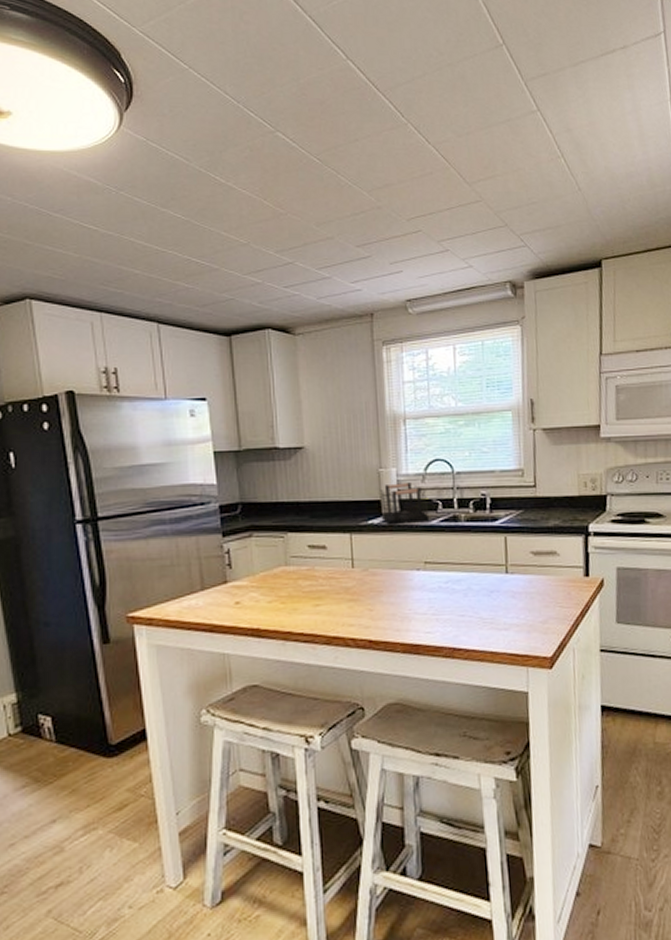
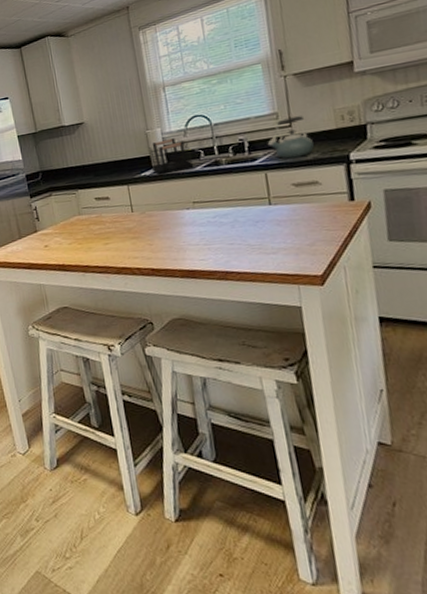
kettle: none [510,476,557,523] -> present [267,116,315,159]

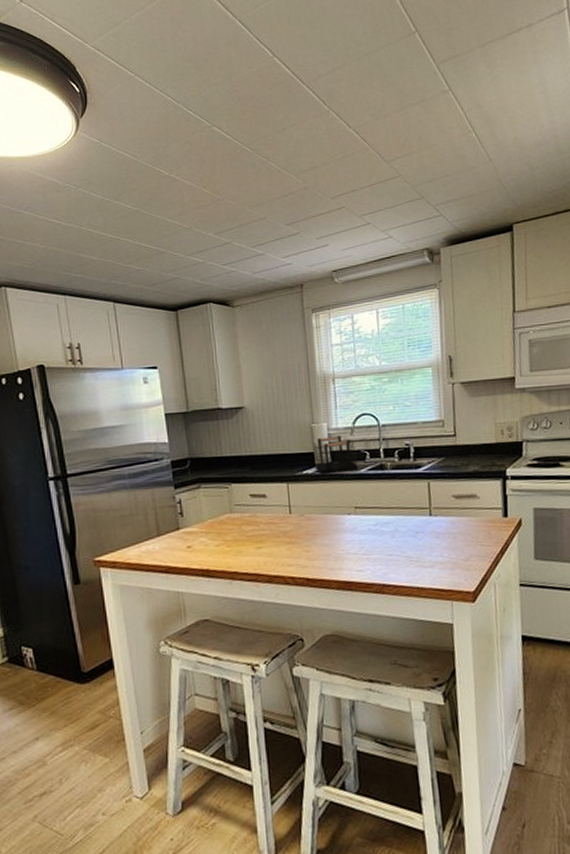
kettle: present [267,116,315,159] -> none [432,426,476,469]

